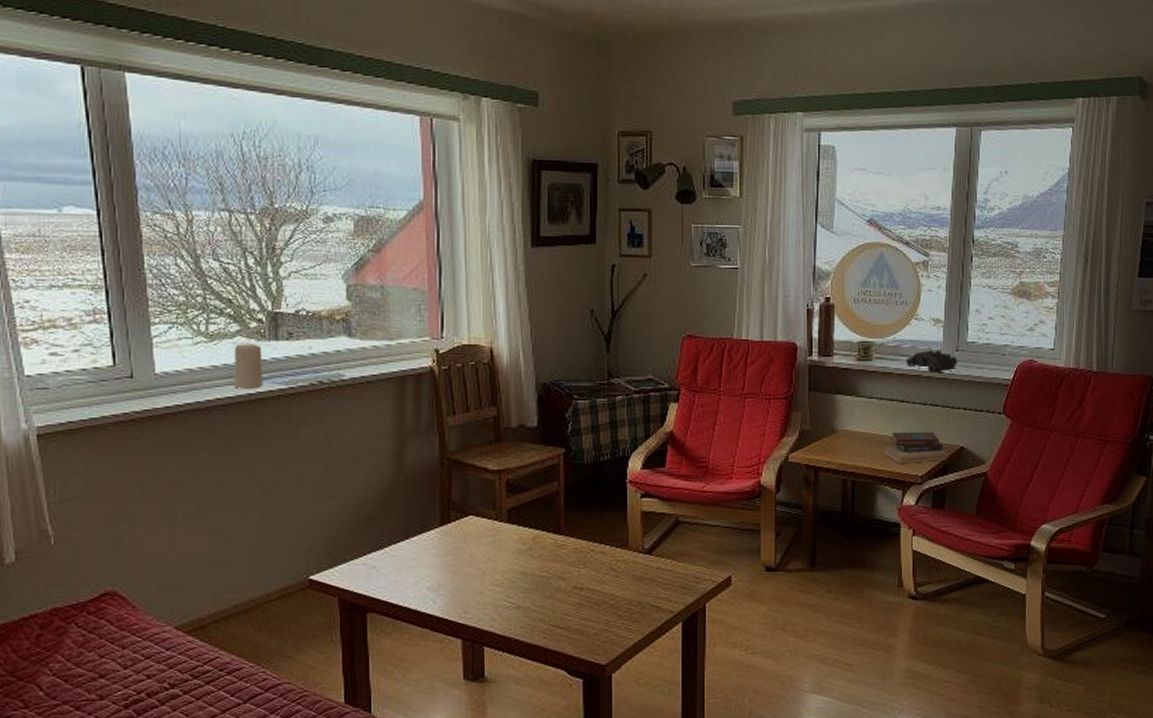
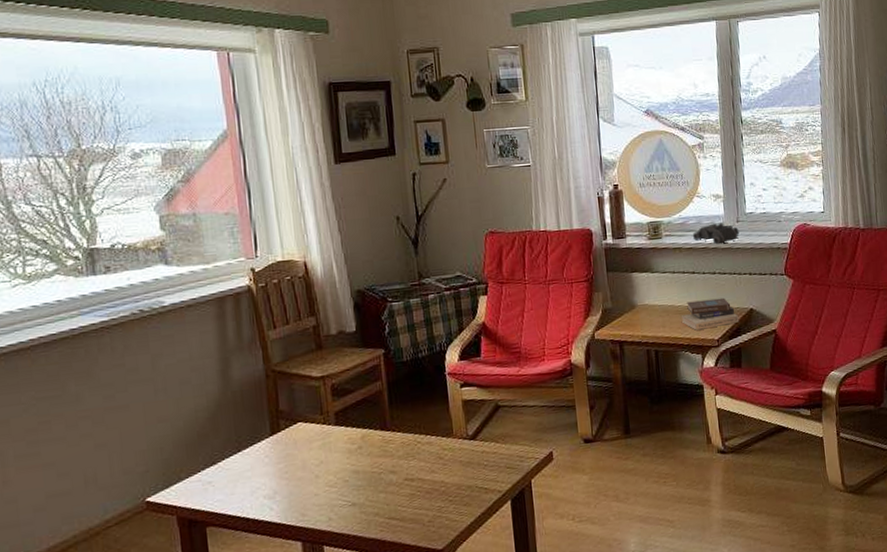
candle: present [233,344,263,390] -> none [53,281,85,326]

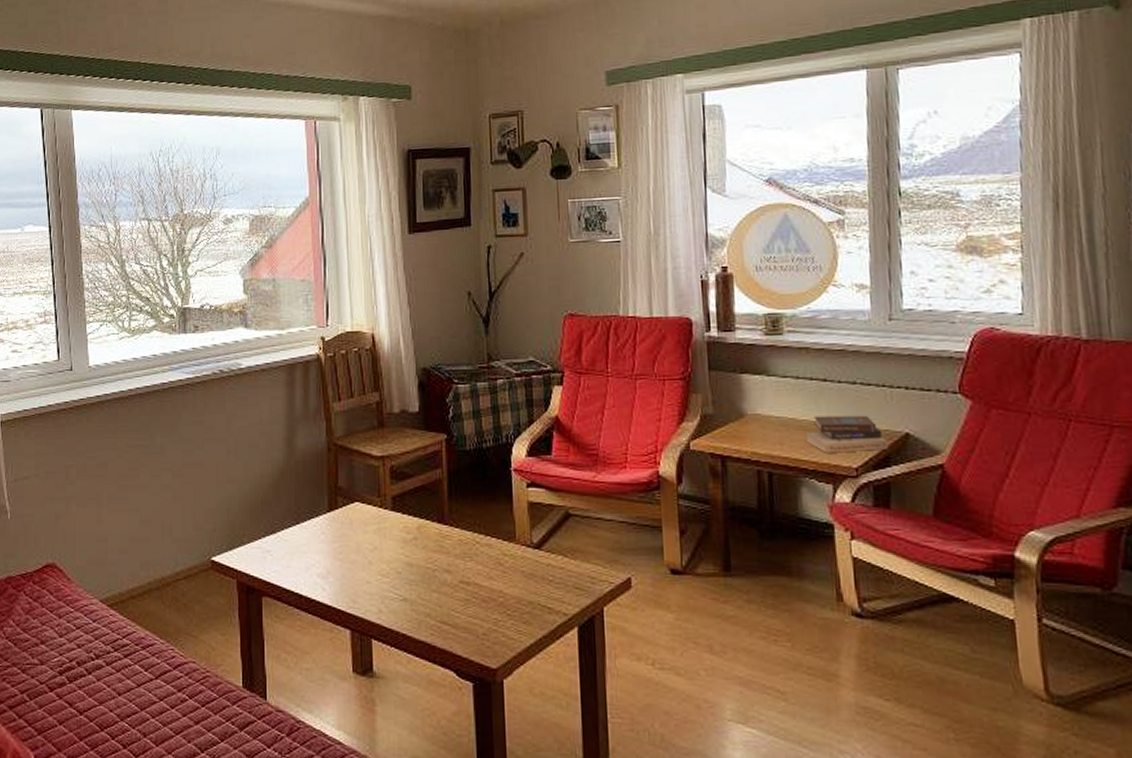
binoculars: present [692,223,739,245] -> none [824,320,892,347]

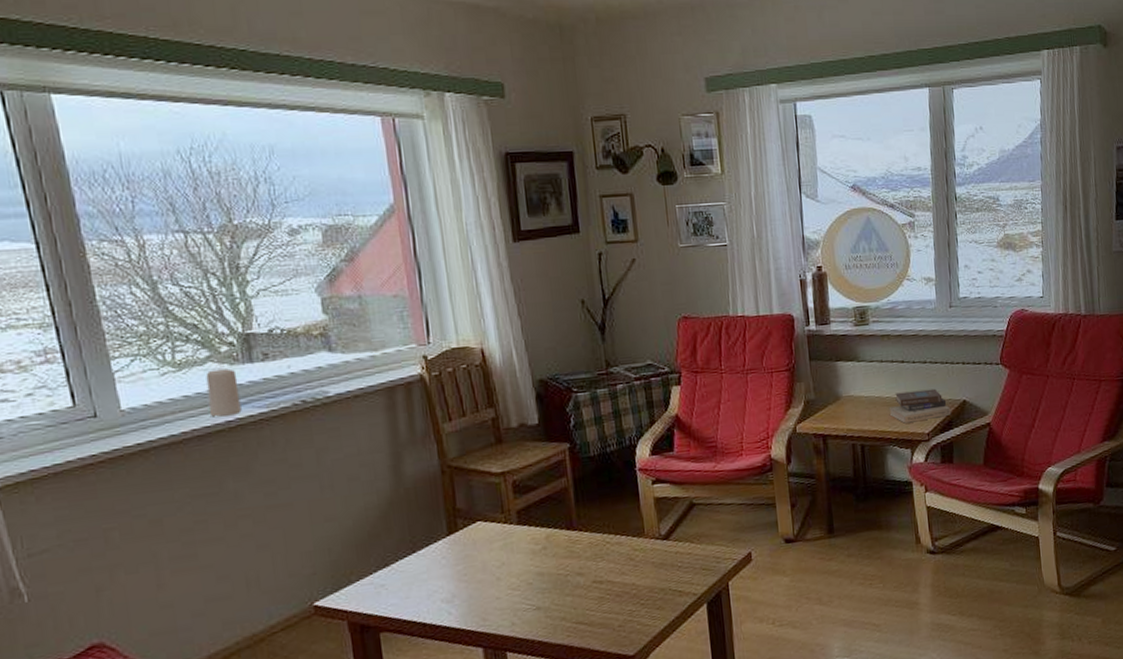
candle: none [150,337,174,380] -> present [205,368,242,418]

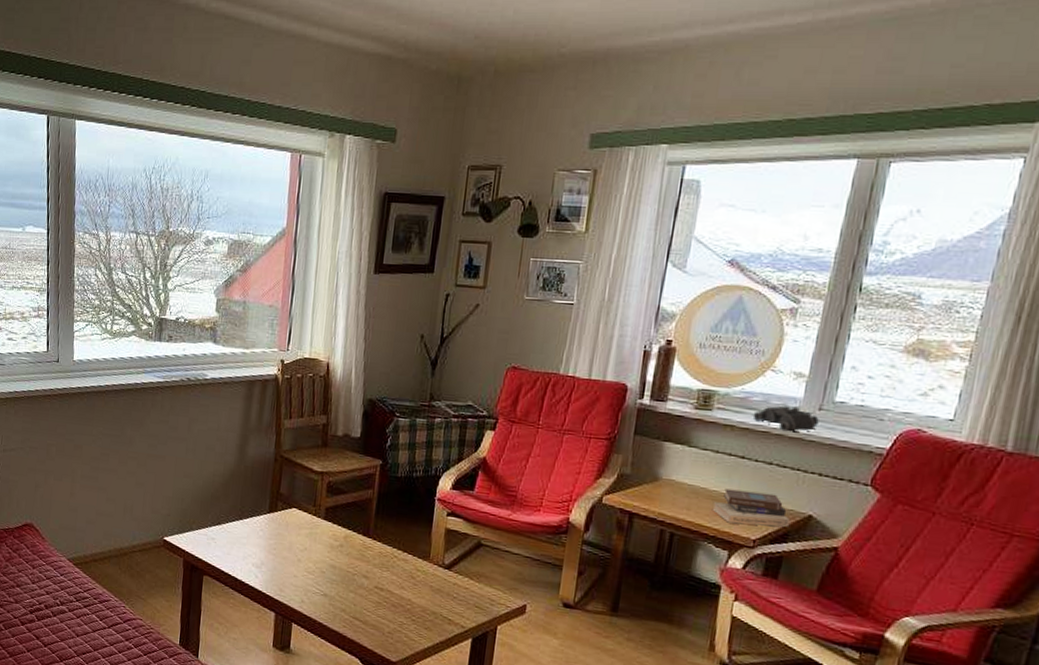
candle: present [205,368,242,418] -> none [125,342,149,380]
binoculars: none [901,308,952,332] -> present [753,405,819,432]

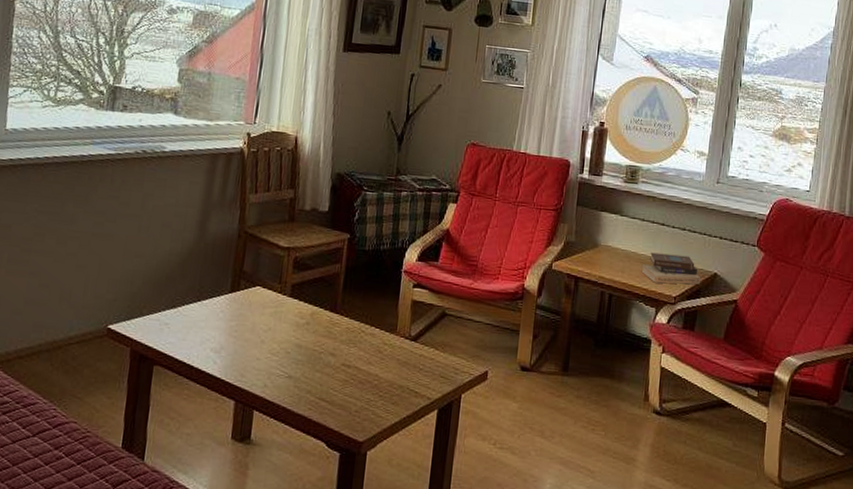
binoculars: present [753,405,819,432] -> none [669,179,718,202]

